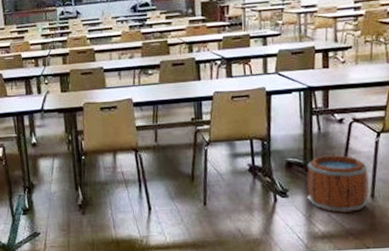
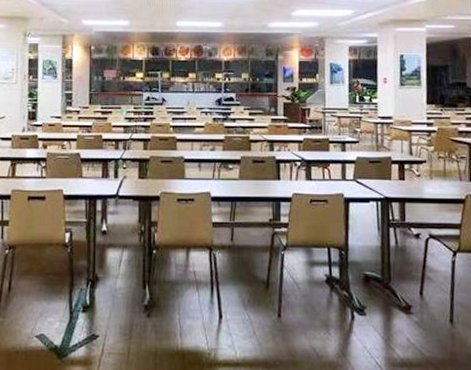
bucket: present [306,155,368,213] -> none [384,271,447,339]

